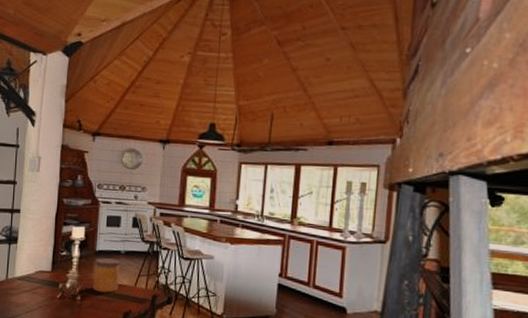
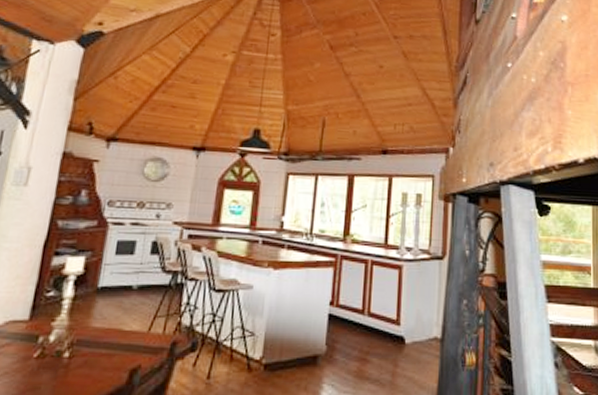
jar: present [93,258,121,293] -> none [88,297,131,344]

